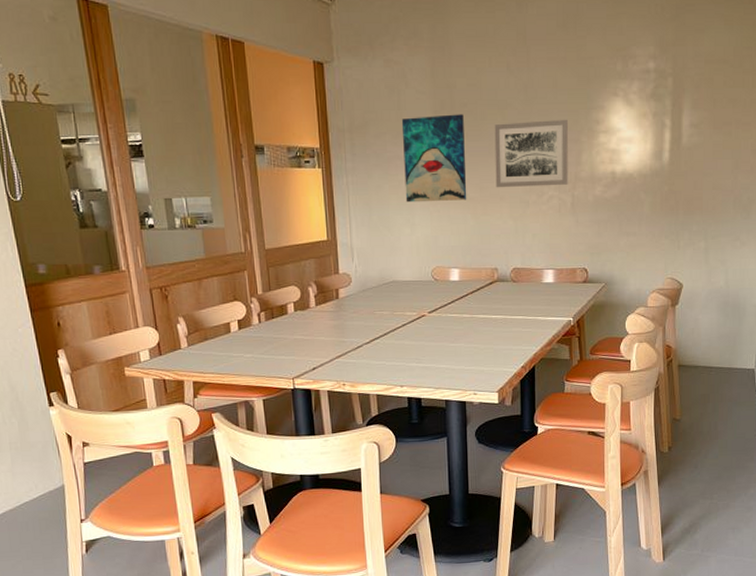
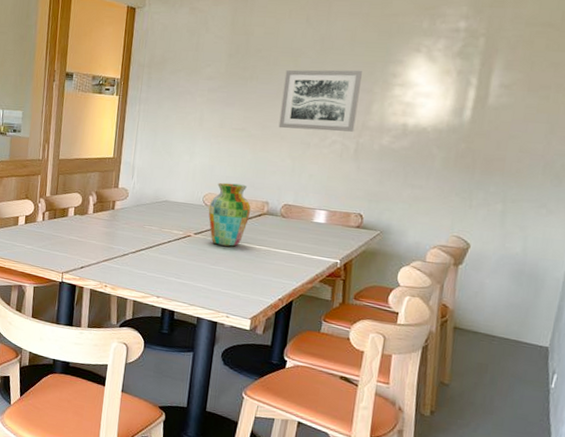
wall art: present [401,114,467,203] -> none [189,58,257,136]
vase: none [438,253,481,321] -> present [208,182,251,247]

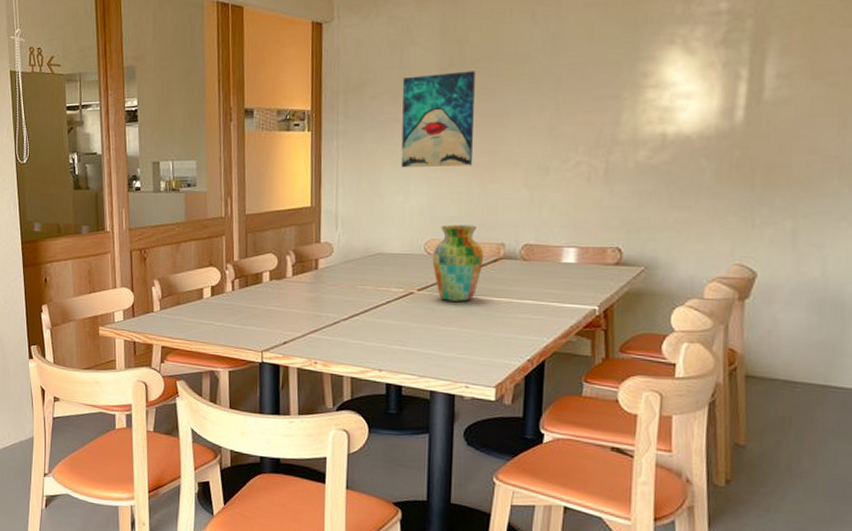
wall art: none [189,58,257,136] -> present [401,71,475,168]
wall art: present [278,69,362,132] -> none [509,72,605,153]

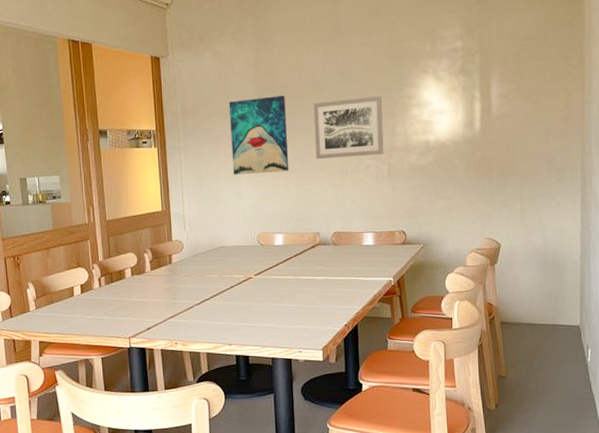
vase: present [432,225,483,302] -> none [264,219,304,282]
wall art: none [509,72,605,153] -> present [313,95,384,160]

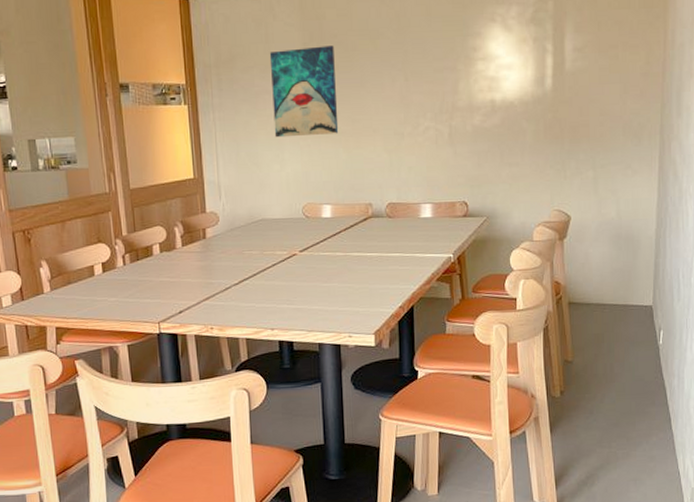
wall art: present [313,95,384,160] -> none [366,47,445,121]

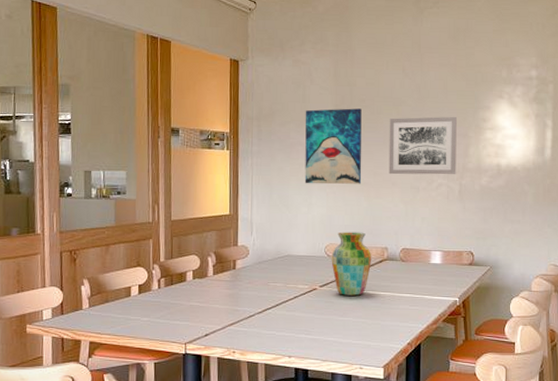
vase: none [310,188,355,260] -> present [331,232,371,296]
wall art: none [366,47,445,121] -> present [388,116,457,175]

